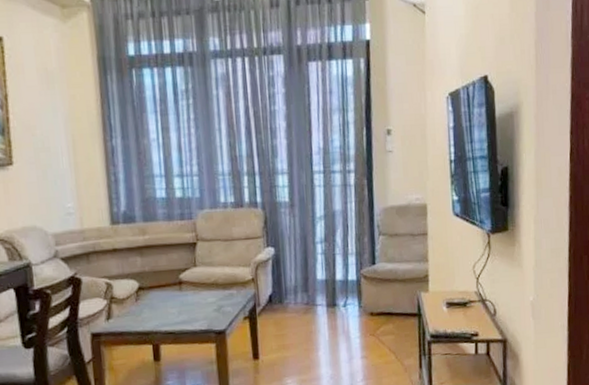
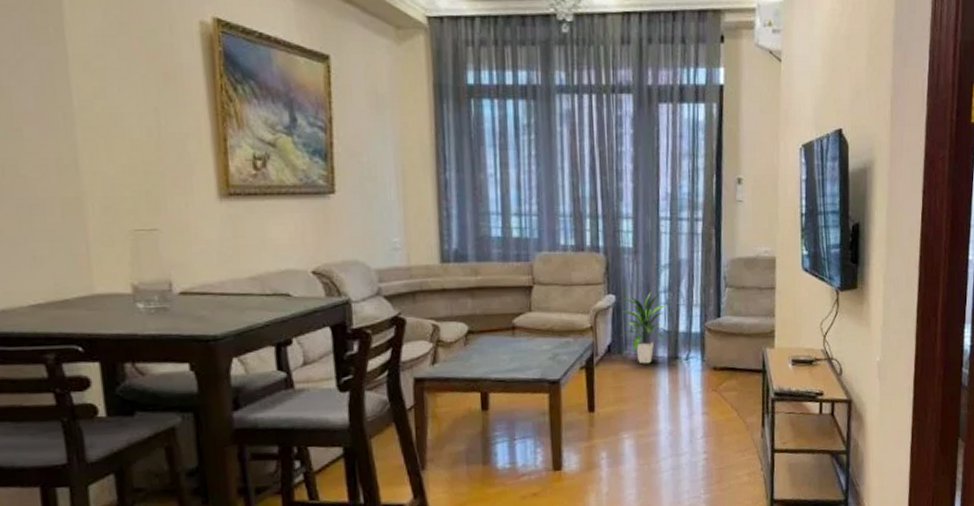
indoor plant: none [280,243,327,312] -> present [620,291,669,364]

